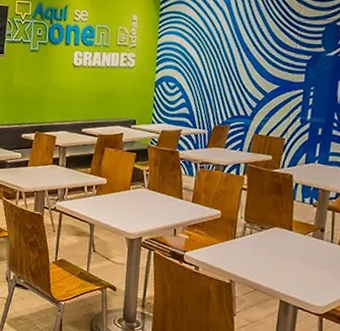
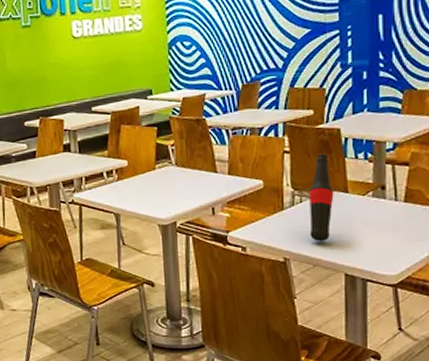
bottle: none [254,194,280,270] -> present [309,153,334,241]

